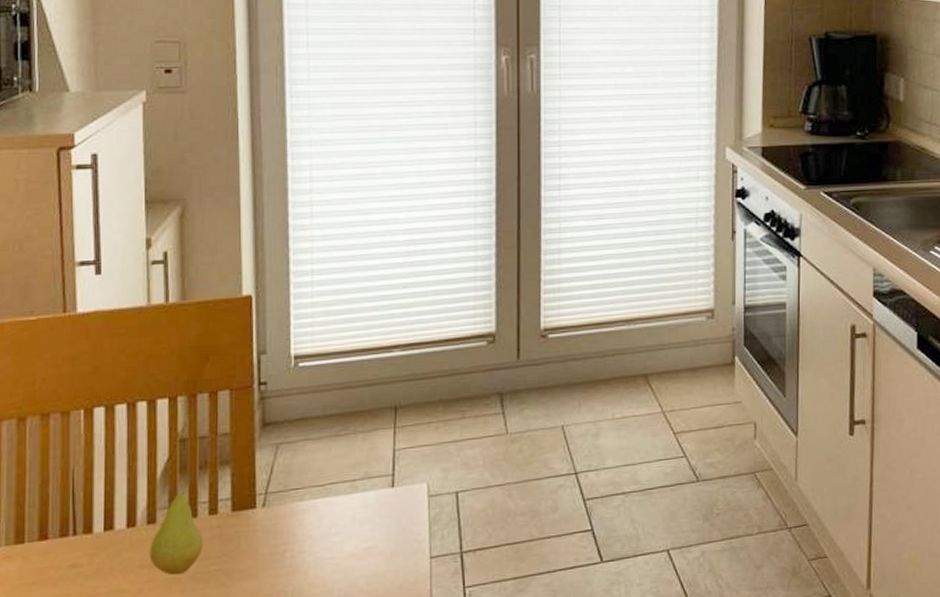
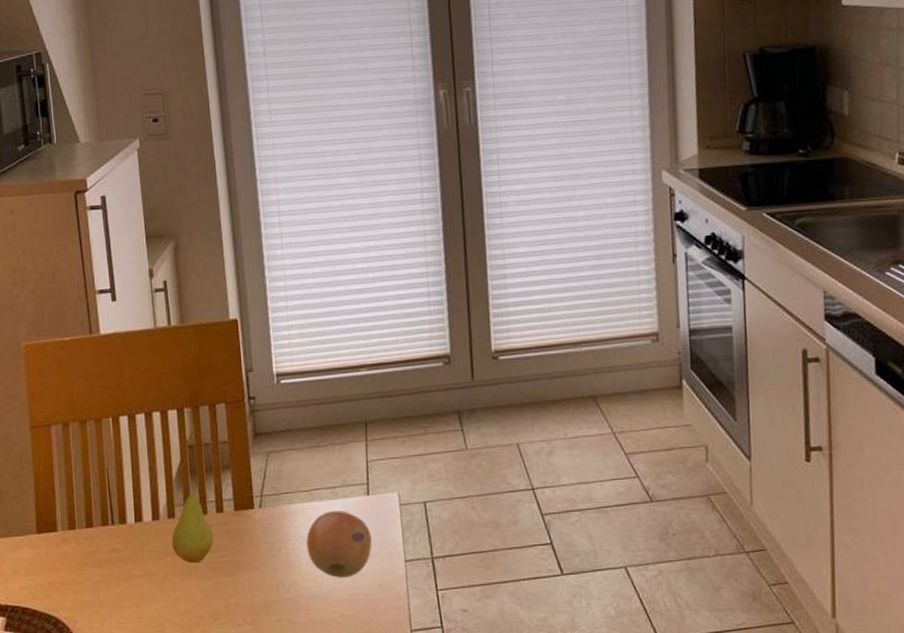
fruit: none [317,506,393,581] -> present [306,511,372,578]

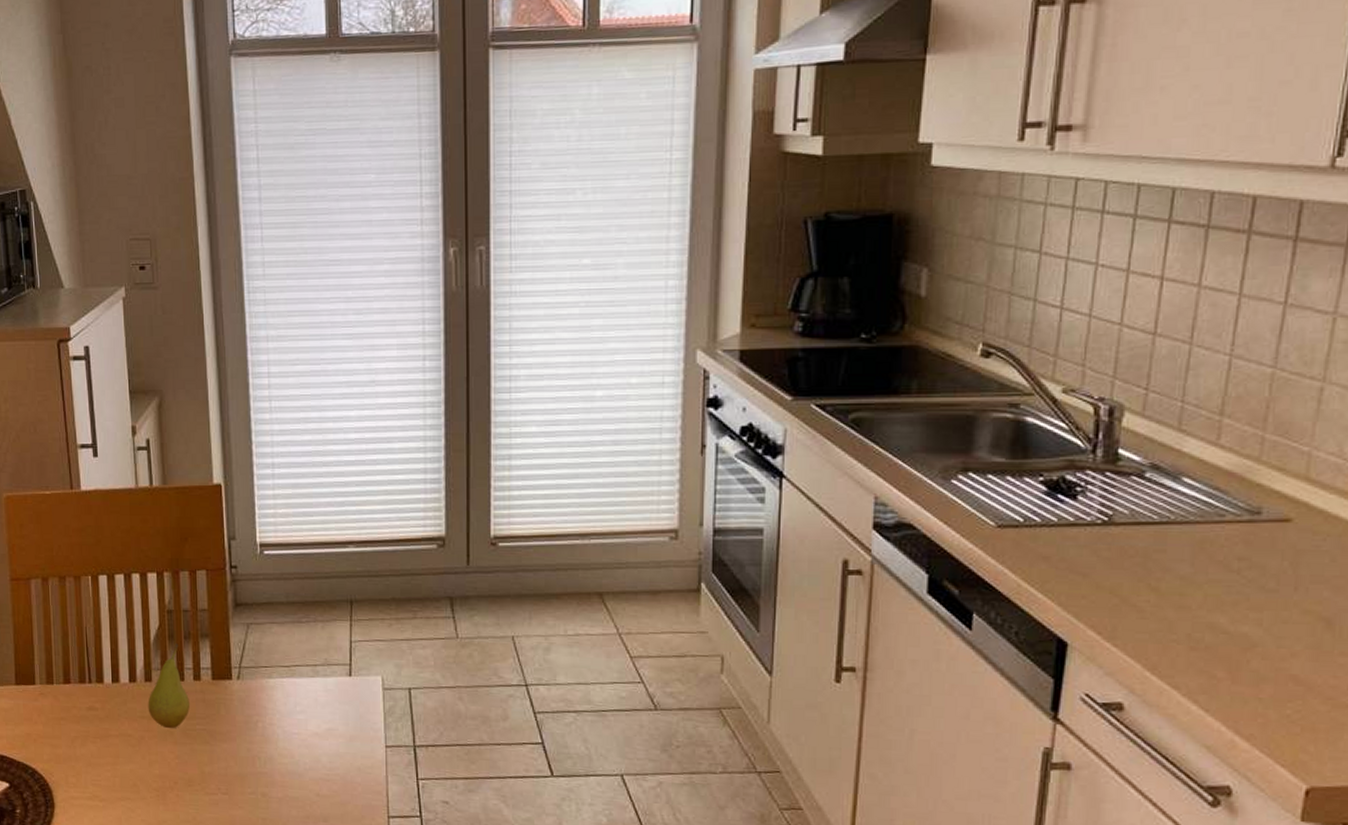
fruit: present [306,511,372,578] -> none [284,689,352,757]

